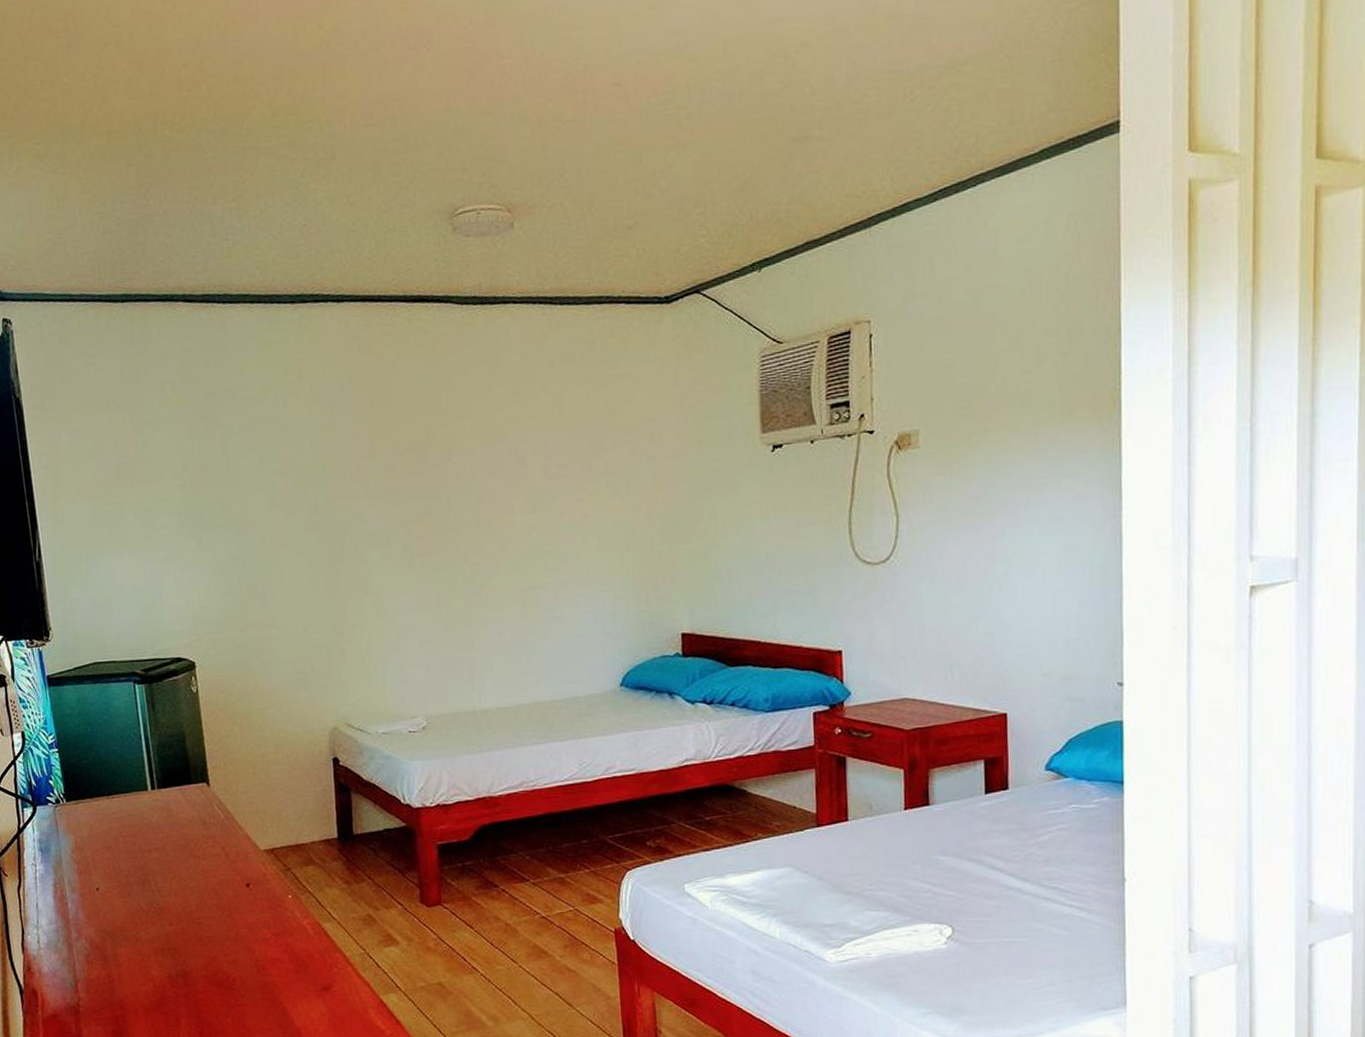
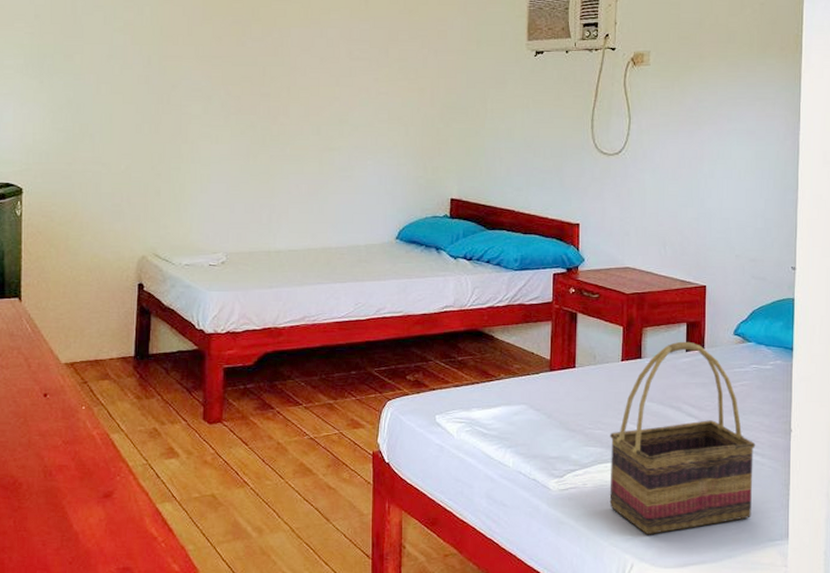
woven basket: none [896,781,1080,1009] -> present [609,341,756,535]

